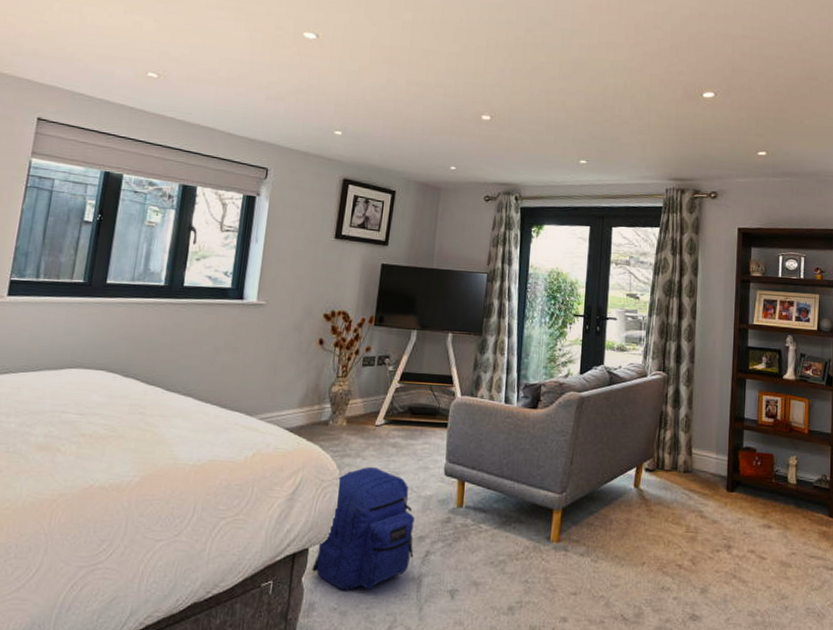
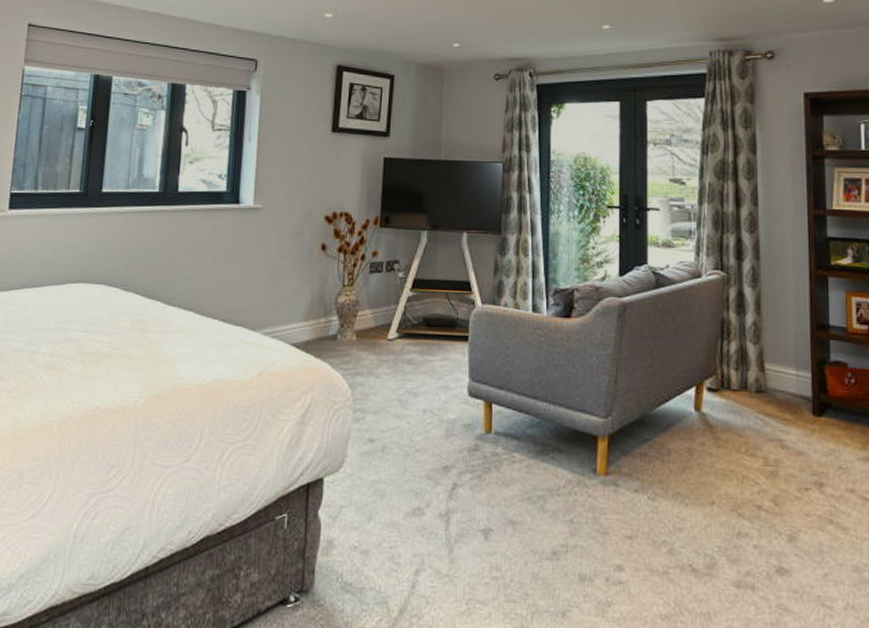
backpack: present [312,467,415,590] -> none [328,387,439,526]

